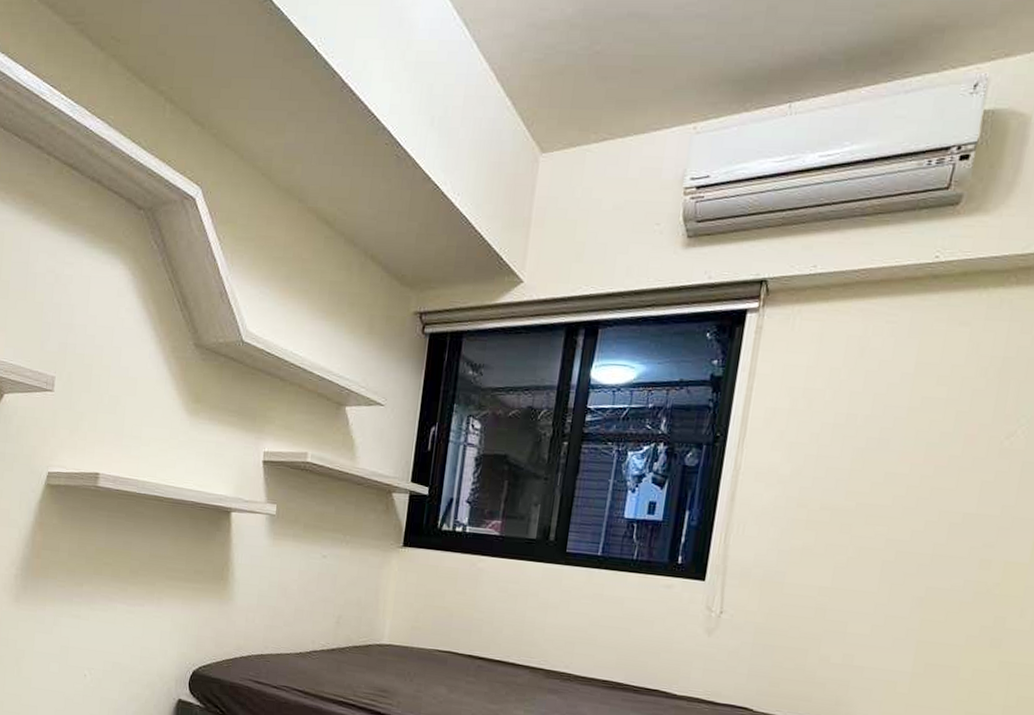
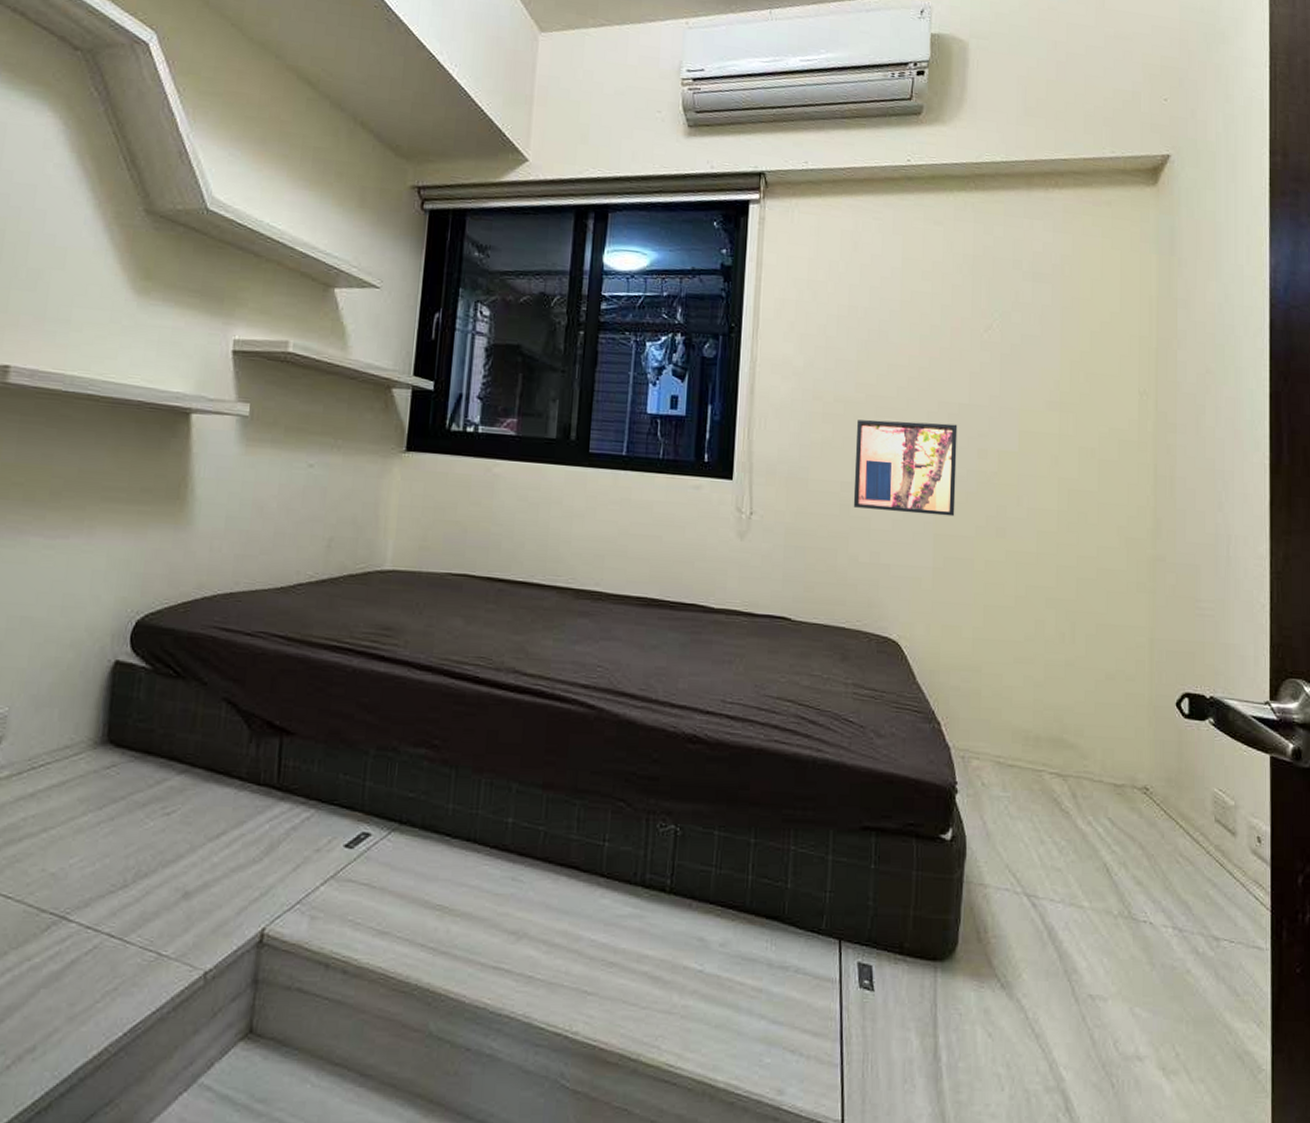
wall art: none [829,527,959,625] -> present [853,419,958,517]

